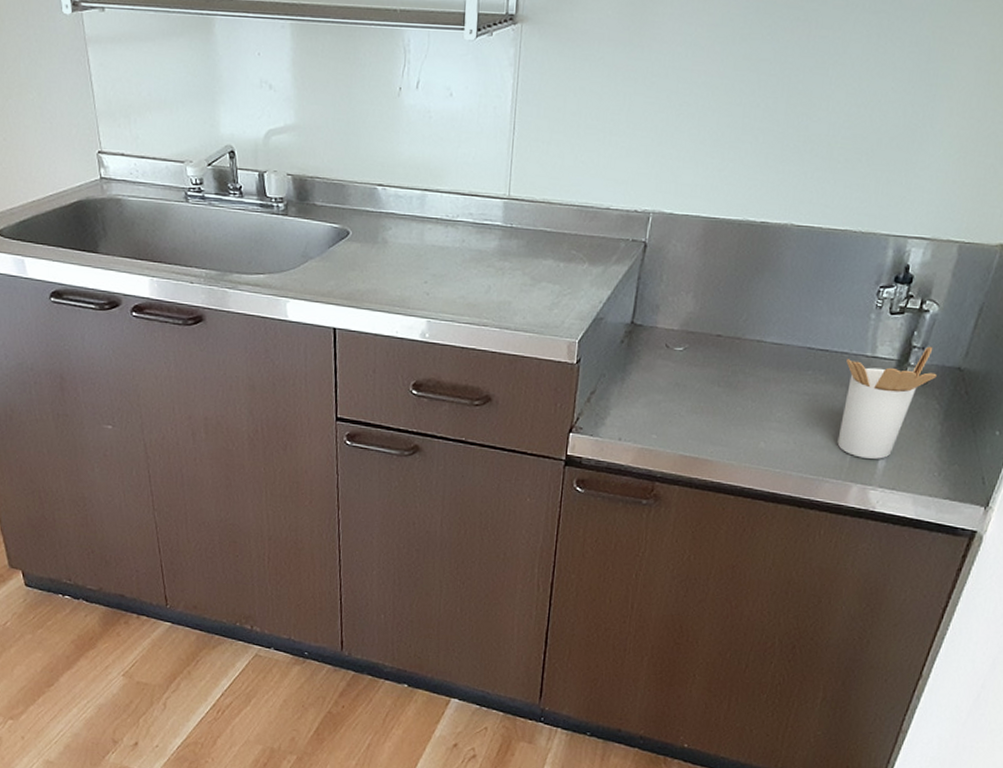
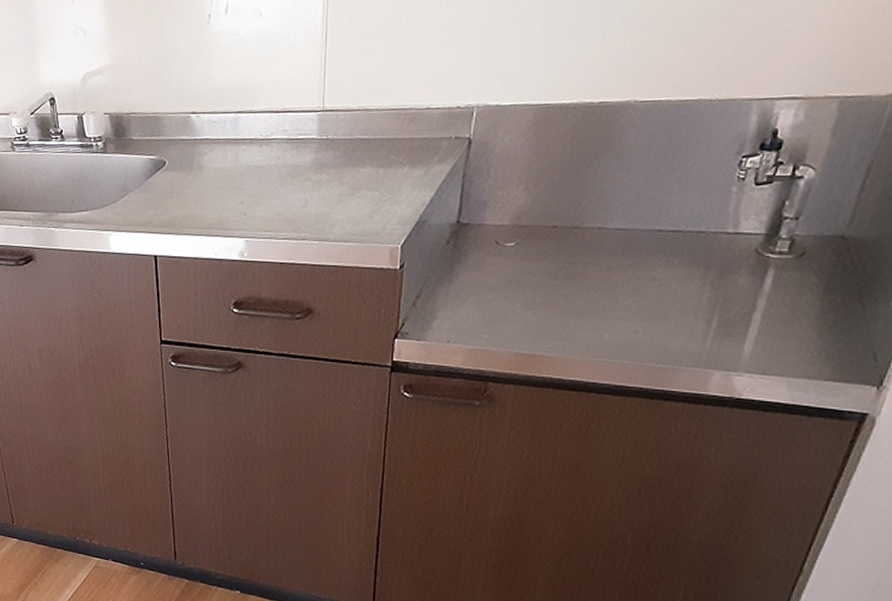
utensil holder: present [837,346,937,459] -> none [694,216,814,343]

